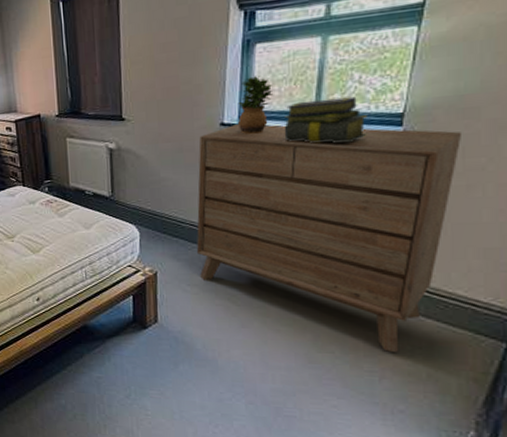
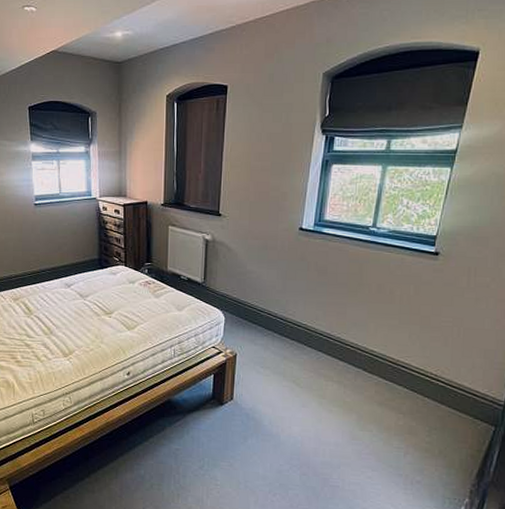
dresser: present [197,124,463,352] -> none [272,230,476,432]
potted plant: present [237,76,274,135] -> none [313,191,343,241]
stack of books: present [284,96,367,144] -> none [348,217,410,256]

